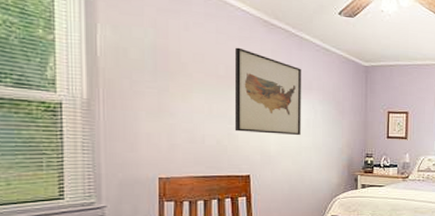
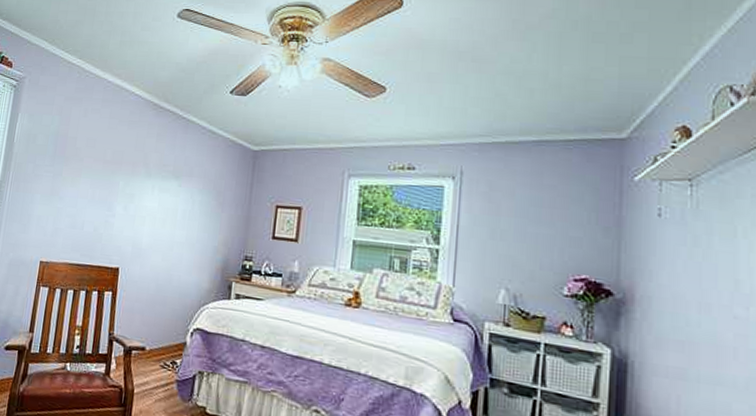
wall art: present [234,47,302,136] -> none [111,132,185,228]

